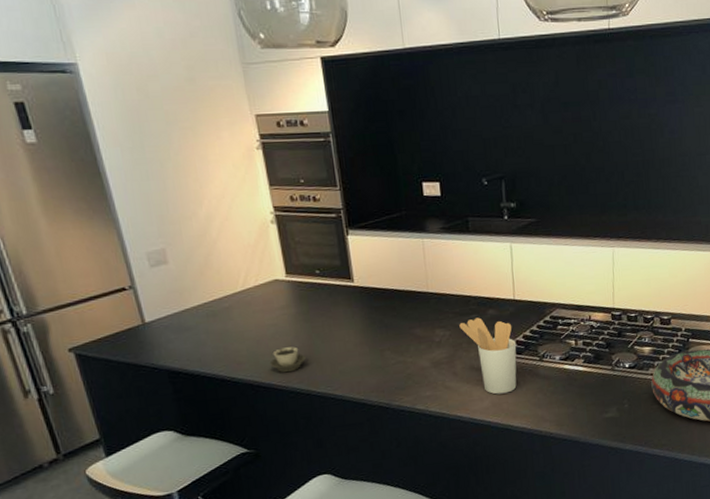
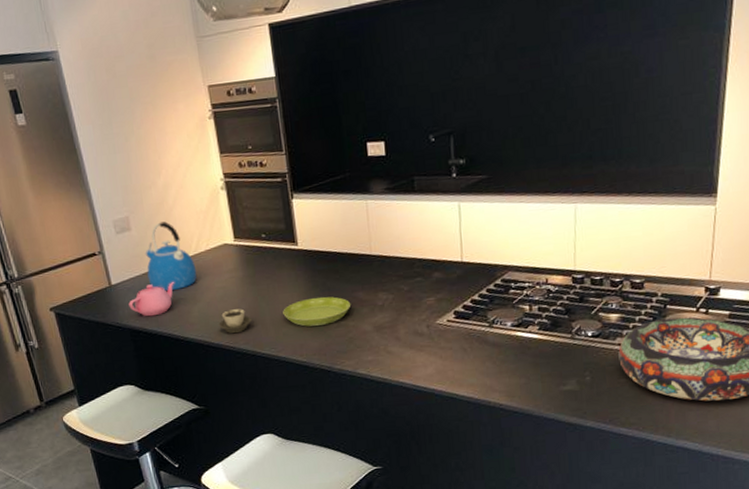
teapot: none [166,319,220,357] -> present [128,282,175,317]
kettle: none [184,255,245,329] -> present [145,221,197,291]
saucer: none [339,333,409,364] -> present [283,296,351,327]
utensil holder: present [459,317,517,395] -> none [403,280,464,361]

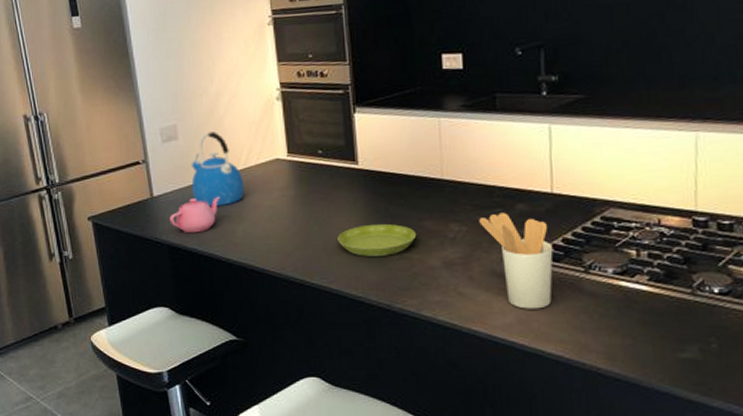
cup: present [218,308,252,334] -> none [265,231,302,259]
utensil holder: none [403,280,464,361] -> present [479,212,553,309]

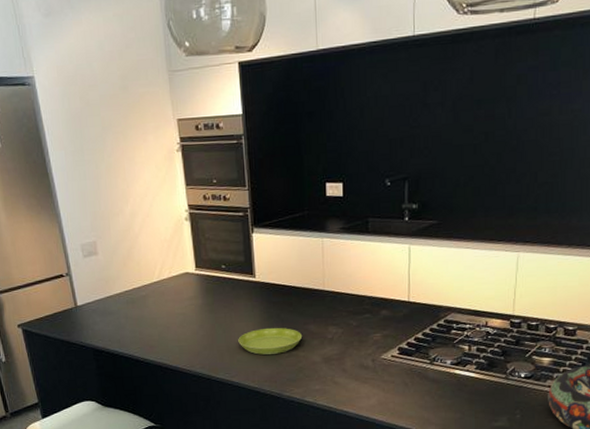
teapot: present [169,197,221,234] -> none [93,306,138,338]
kettle: present [190,132,245,206] -> none [110,248,159,314]
utensil holder: present [479,212,553,309] -> none [352,317,408,394]

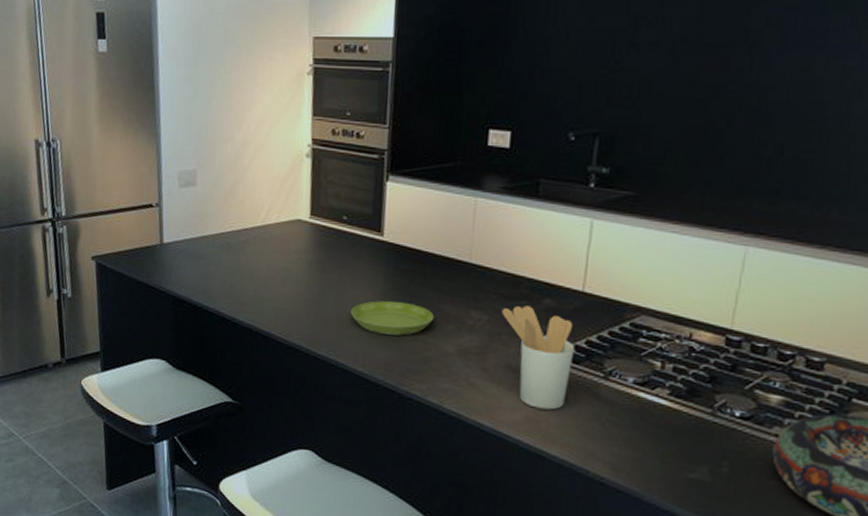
utensil holder: none [352,317,408,394] -> present [502,305,575,410]

